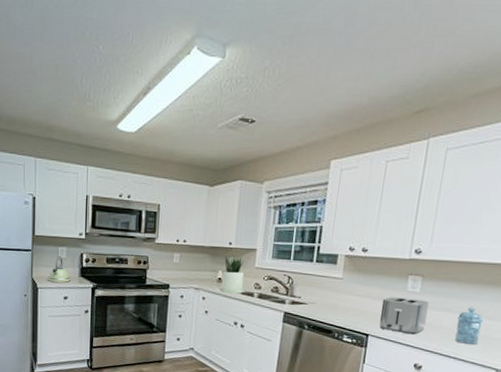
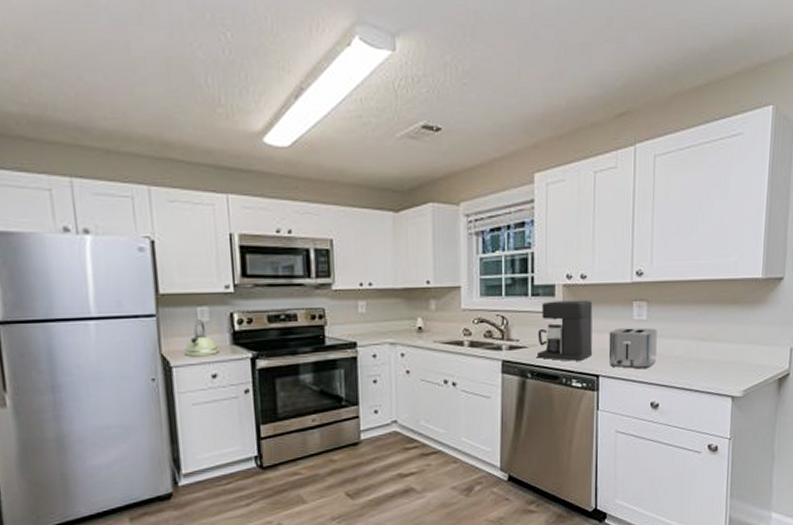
planter: present [219,256,244,295] -> none [421,298,452,346]
coffee maker: none [315,268,371,321] -> present [538,300,593,361]
canister: present [454,306,483,345] -> none [687,330,713,372]

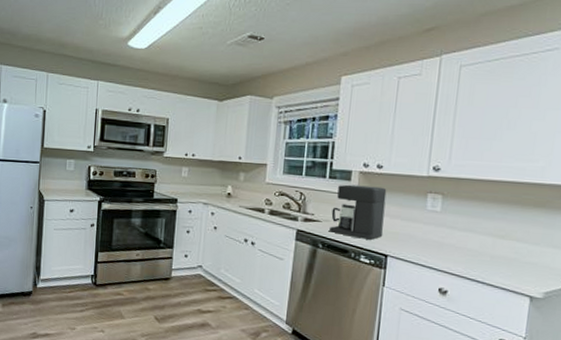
kettle: present [184,319,218,357] -> none [54,168,77,196]
toaster: present [608,327,657,369] -> none [398,216,451,257]

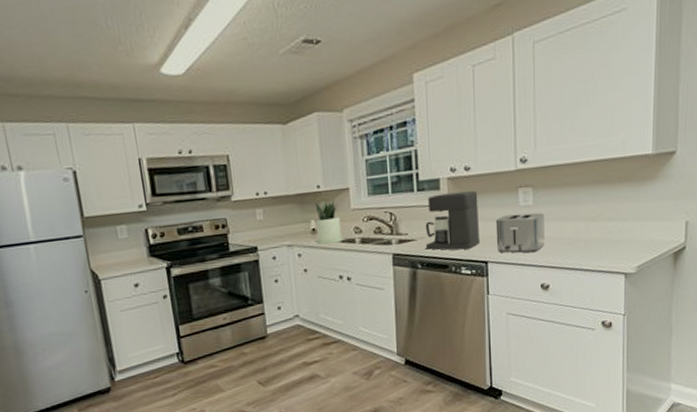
planter: none [229,170,255,211] -> present [315,200,344,245]
toaster: none [398,216,451,257] -> present [495,213,545,253]

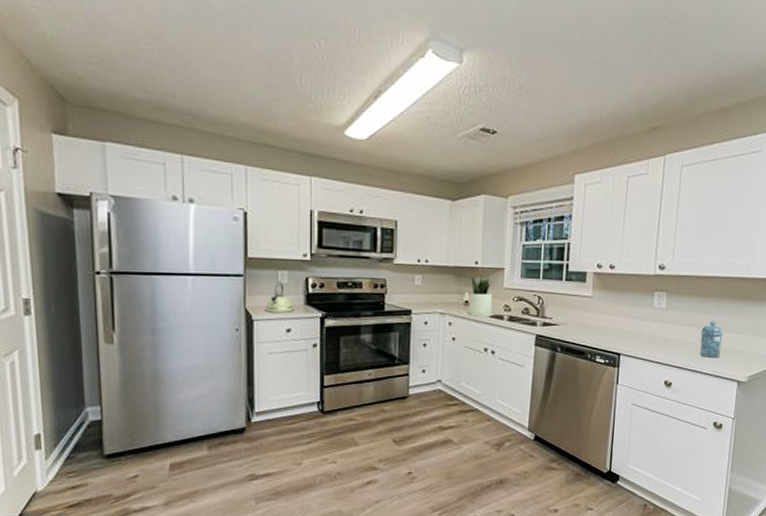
kettle: none [109,237,138,270] -> present [264,281,293,313]
coffee maker: present [425,190,481,250] -> none [567,286,619,340]
toaster: present [495,213,545,253] -> none [629,314,675,351]
canister: none [576,210,603,253] -> present [699,320,723,358]

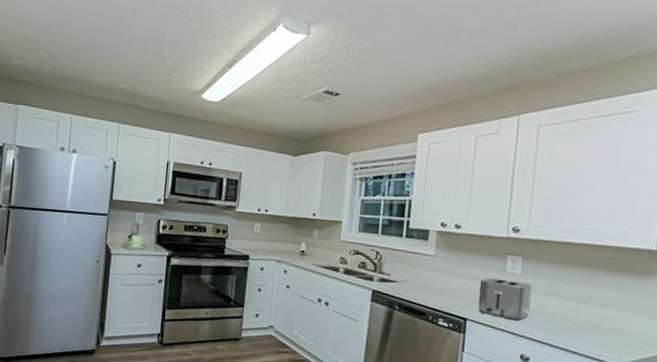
planter: present [467,276,493,318] -> none [302,227,329,269]
toaster: none [629,314,675,351] -> present [477,278,532,321]
canister: present [699,320,723,358] -> none [564,292,595,335]

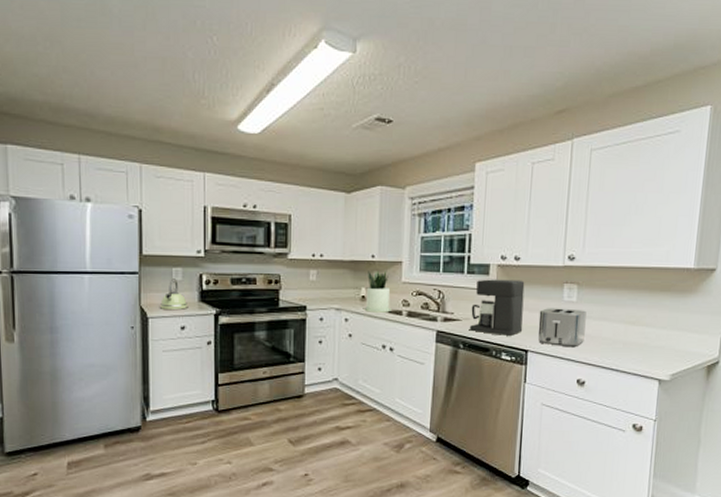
planter: none [302,227,329,269] -> present [364,270,391,314]
coffee maker: none [406,244,466,303] -> present [470,279,525,336]

